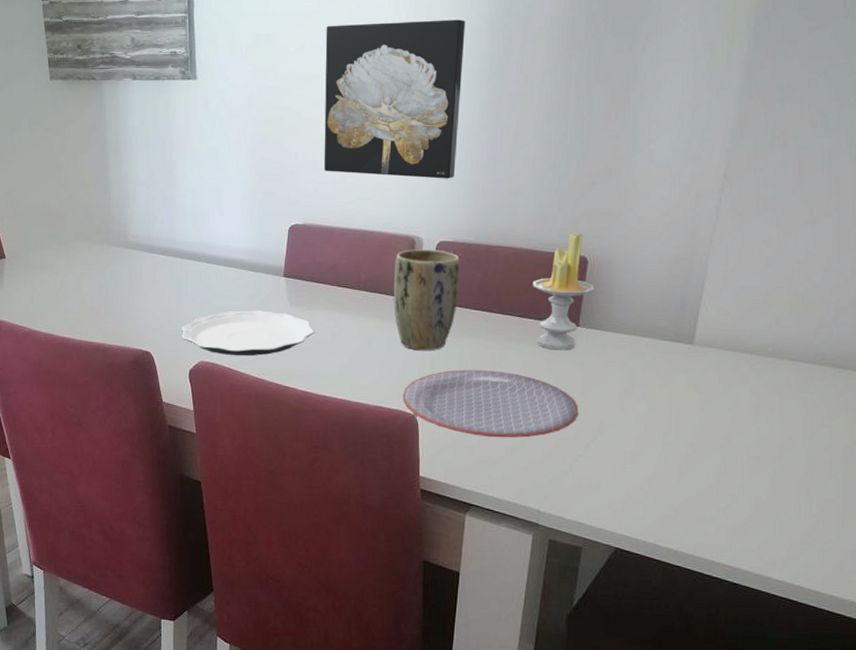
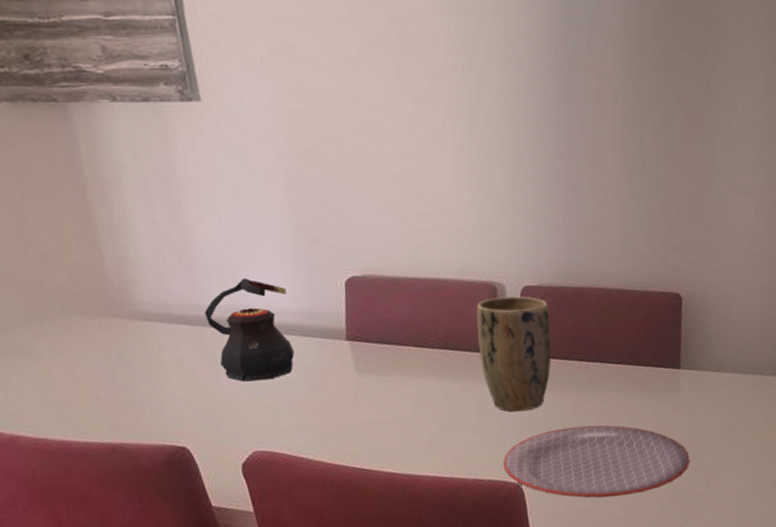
teapot: none [178,221,241,304] -> present [205,278,294,382]
plate: present [181,310,314,356] -> none [223,383,392,441]
wall art: present [323,19,465,179] -> none [360,30,532,215]
candle: present [533,232,594,350] -> none [628,268,691,397]

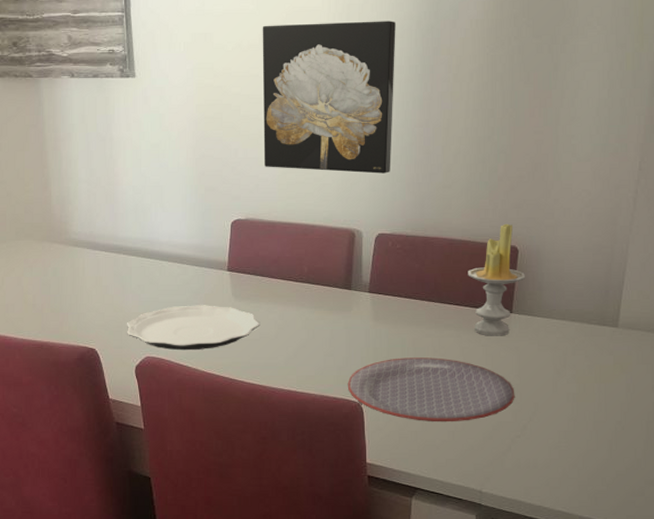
teapot: present [205,278,294,382] -> none [121,217,185,300]
plate: none [223,383,392,441] -> present [126,305,259,351]
wall art: none [360,30,532,215] -> present [262,21,396,174]
plant pot: present [476,296,551,412] -> none [335,242,398,341]
candle: none [628,268,691,397] -> present [468,223,525,336]

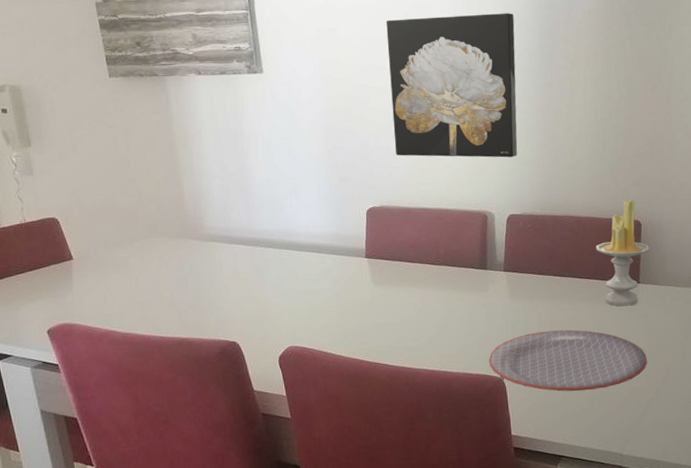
plate: present [126,305,259,351] -> none [267,292,400,338]

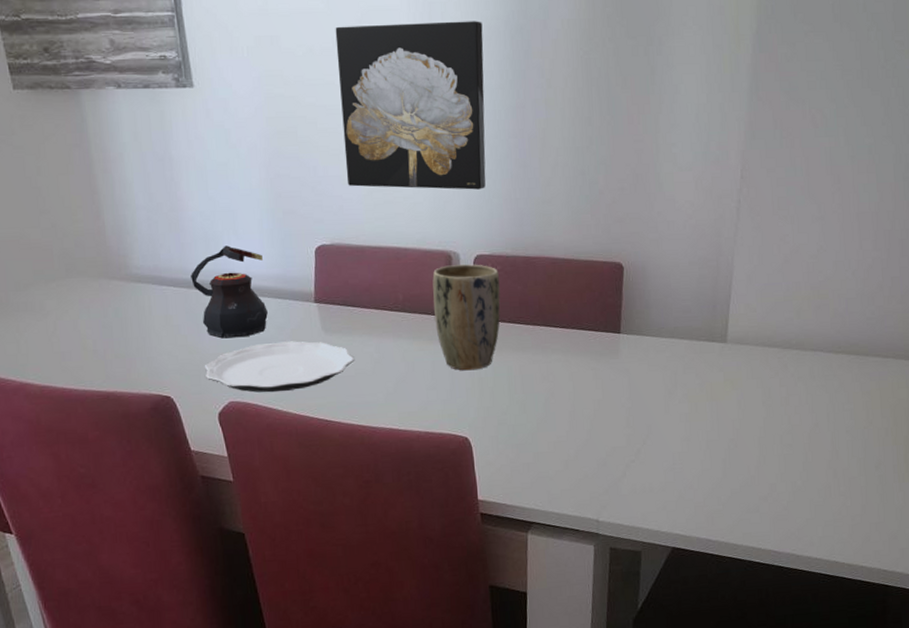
teapot: none [257,208,324,290] -> present [191,245,268,339]
plate: none [267,292,400,338] -> present [204,341,354,393]
plant pot: none [470,222,531,318] -> present [432,264,501,371]
plate: present [488,329,648,392] -> none [453,384,628,453]
candle: present [596,199,649,307] -> none [573,239,632,359]

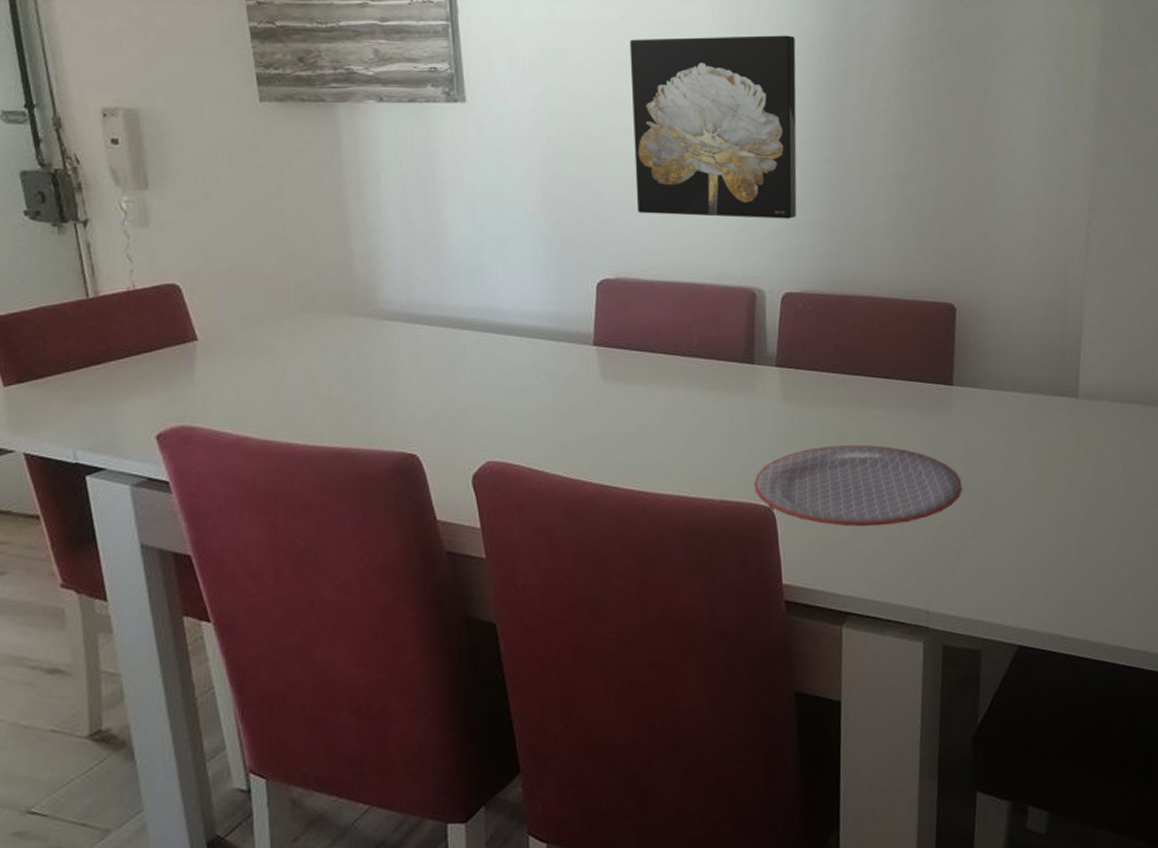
teapot: present [191,245,268,339] -> none [449,279,538,386]
plate: present [204,341,354,393] -> none [458,390,638,451]
plant pot: present [432,264,501,371] -> none [733,303,812,428]
plate: none [453,384,628,453] -> present [754,444,963,527]

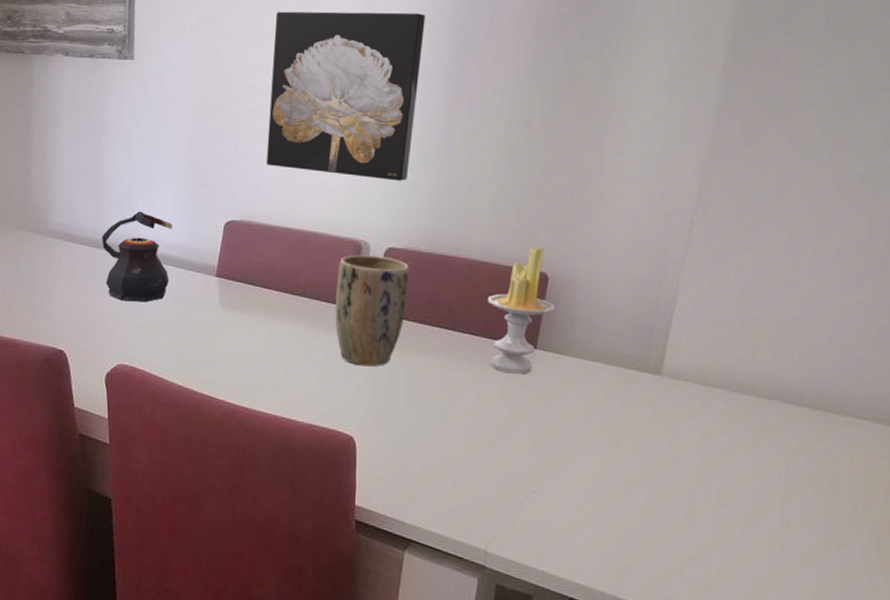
teapot: none [449,279,538,386] -> present [102,211,173,303]
plant pot: none [733,303,812,428] -> present [335,254,409,367]
plate: present [754,444,963,527] -> none [340,389,534,469]
candle: none [897,276,966,415] -> present [488,246,554,374]

